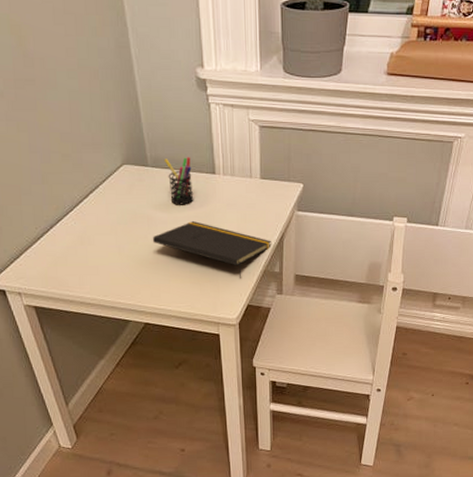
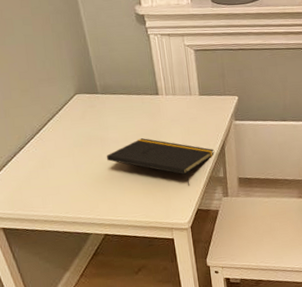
pen holder: present [164,157,194,205] -> none [112,82,141,125]

